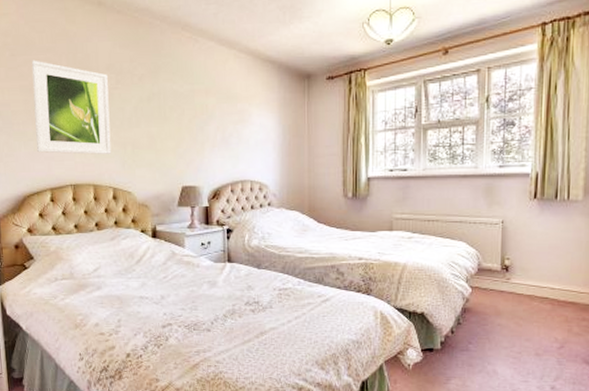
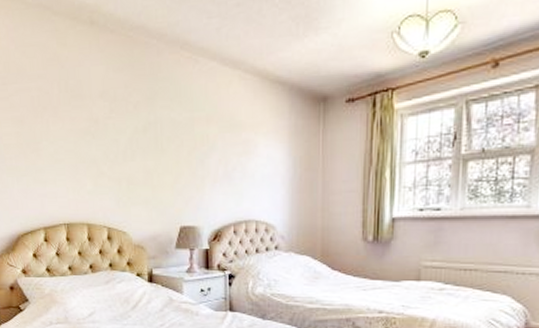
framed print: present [31,60,112,154] -> none [22,88,106,191]

